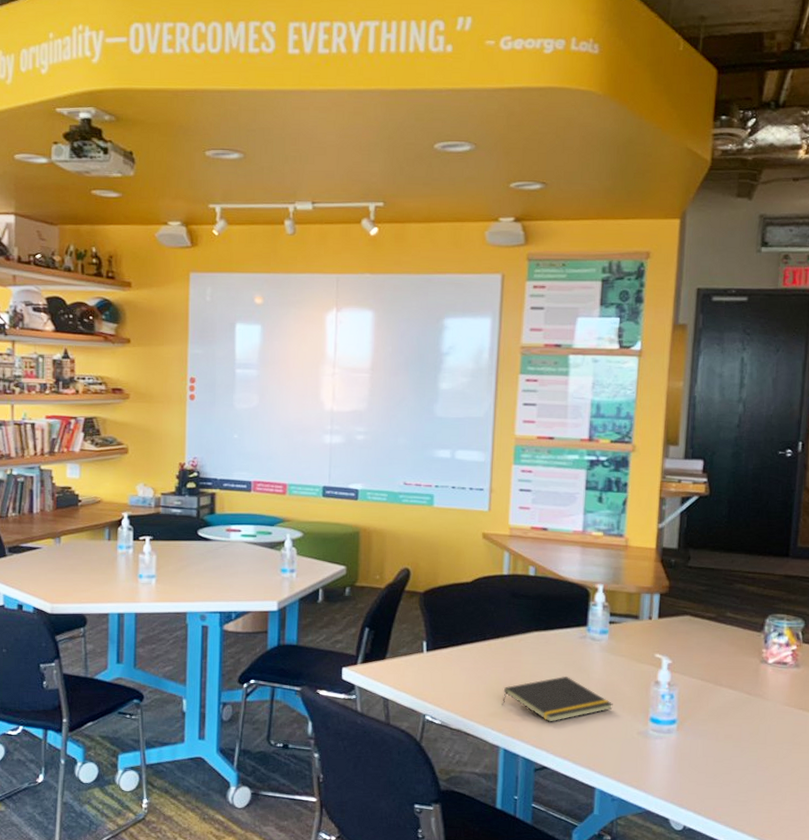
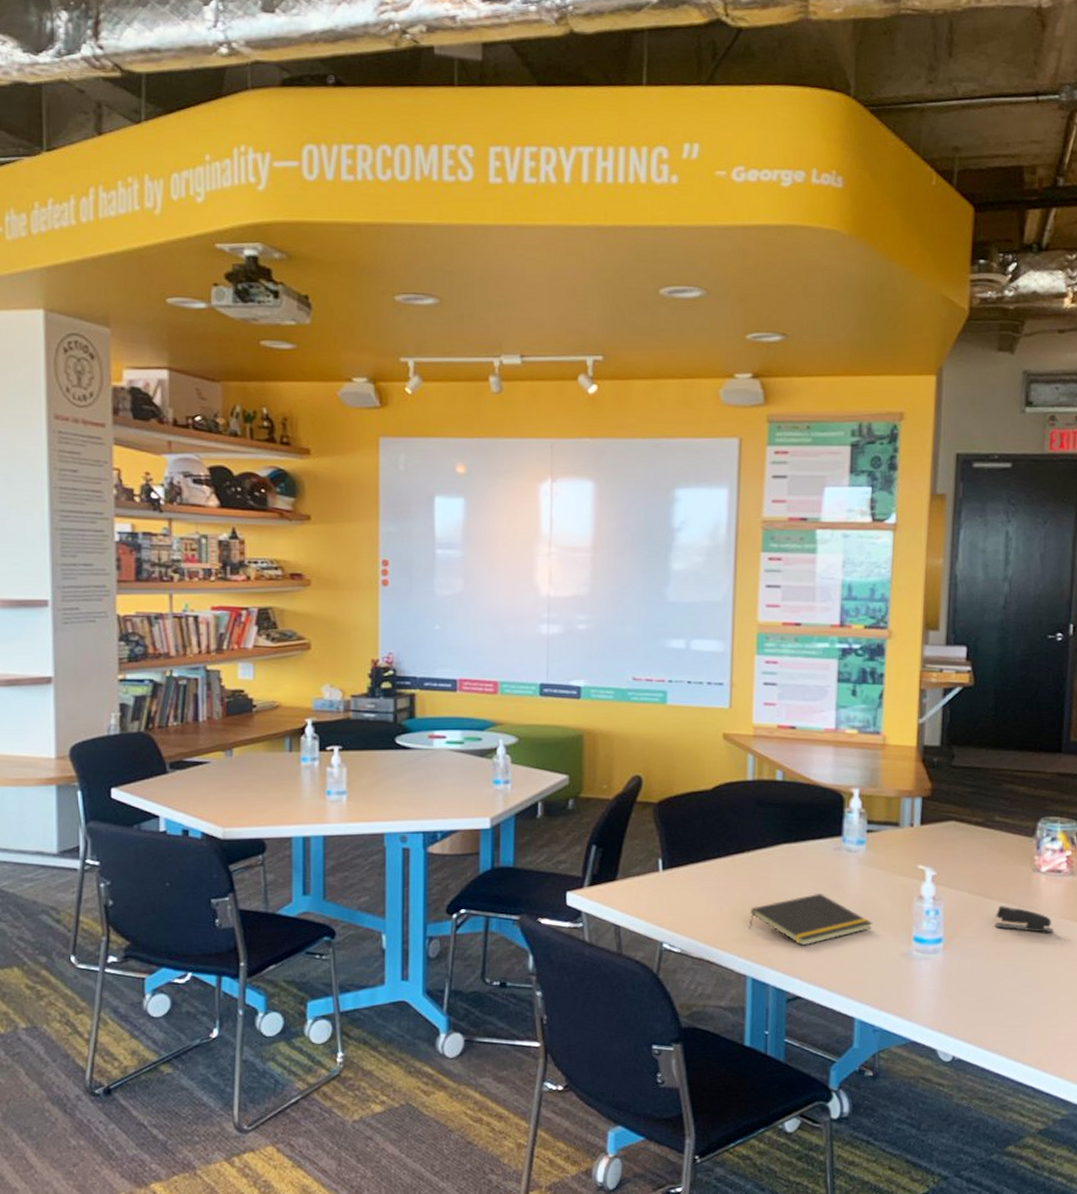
stapler: none [724,692,780,718] -> present [994,905,1054,933]

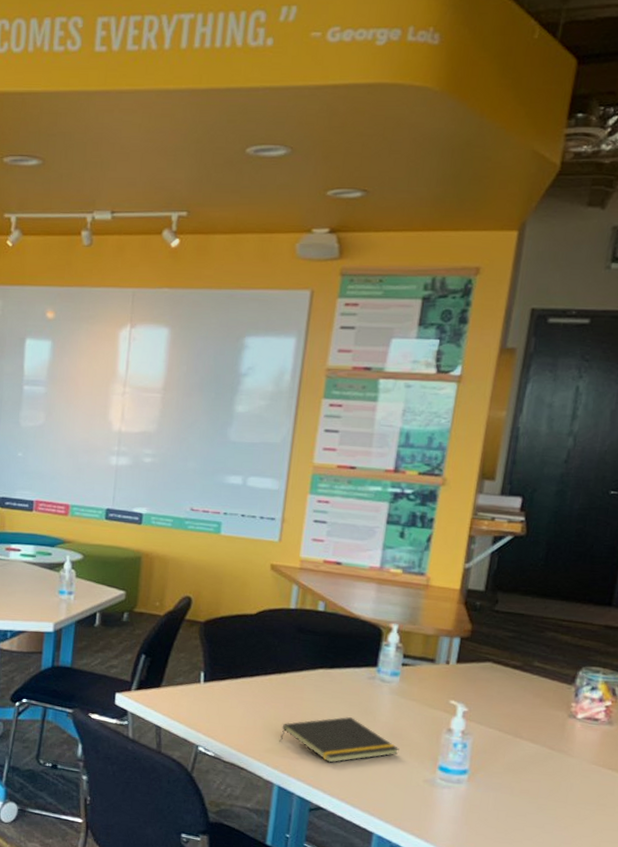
stapler: present [994,905,1054,933] -> none [522,745,585,777]

